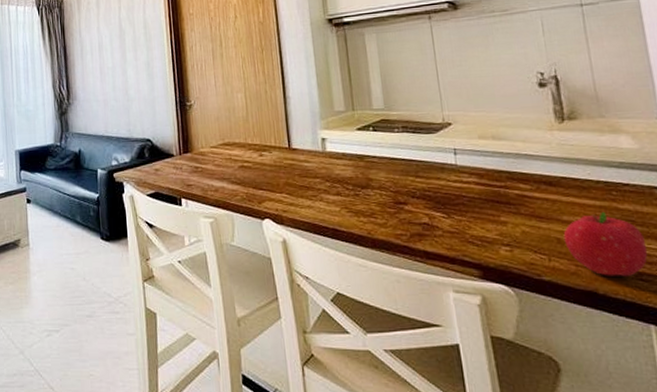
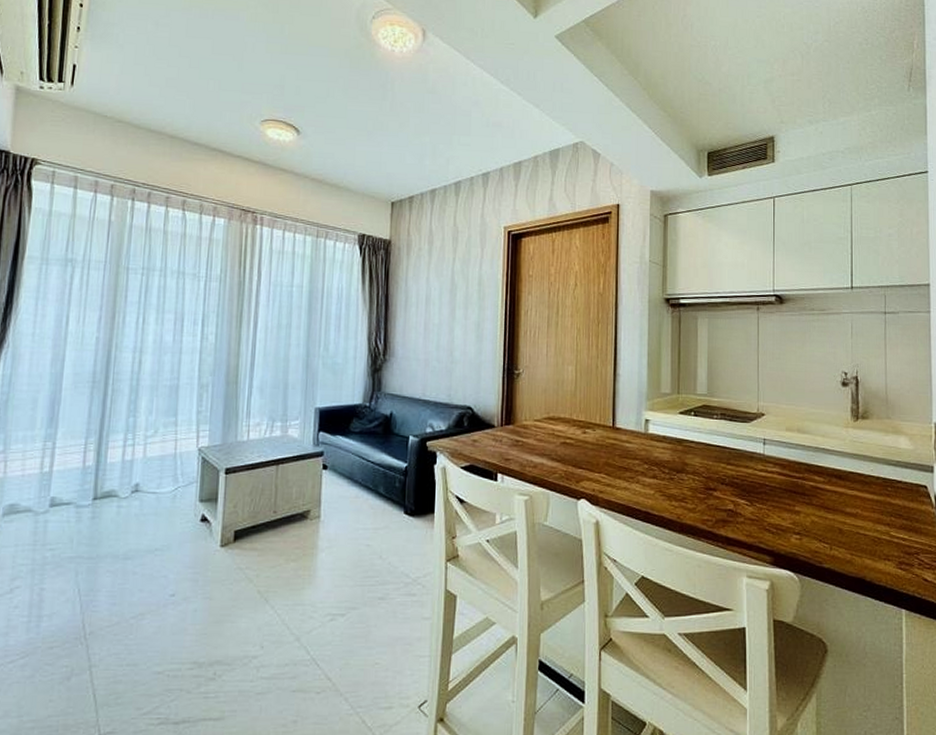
fruit: present [563,211,648,277] -> none [845,505,909,566]

